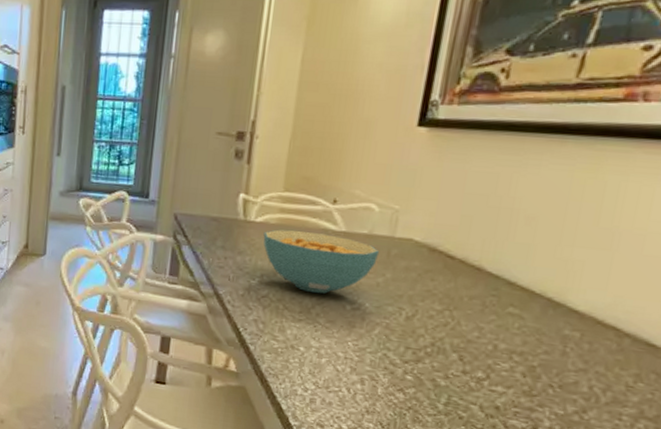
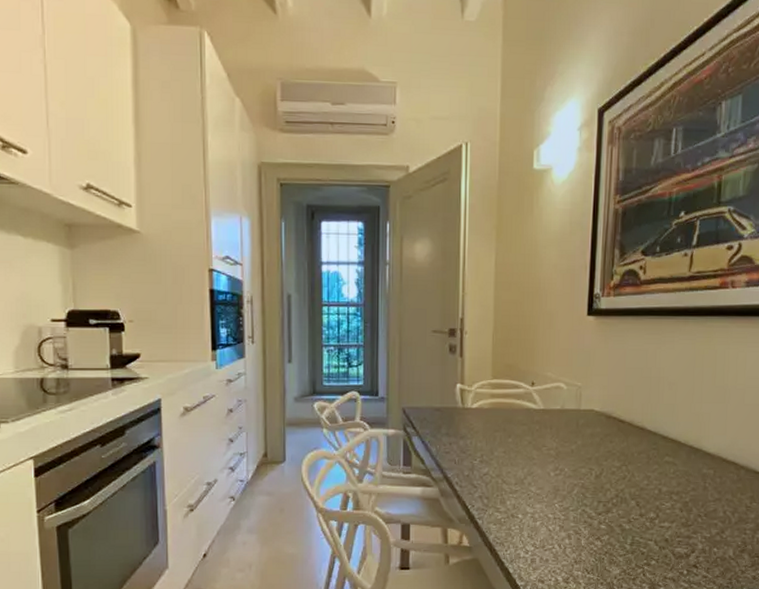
cereal bowl: present [263,229,380,294] -> none [480,413,571,466]

